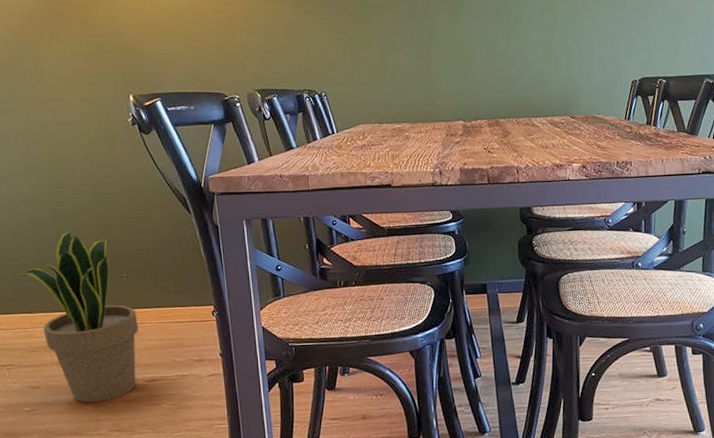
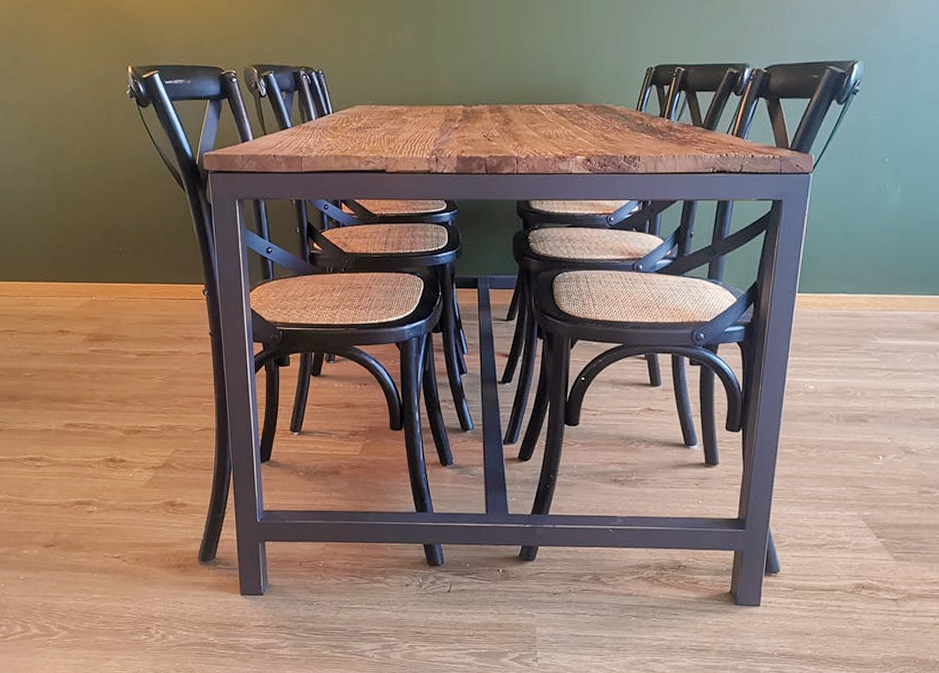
potted plant: present [20,231,139,403] -> none [22,202,133,373]

